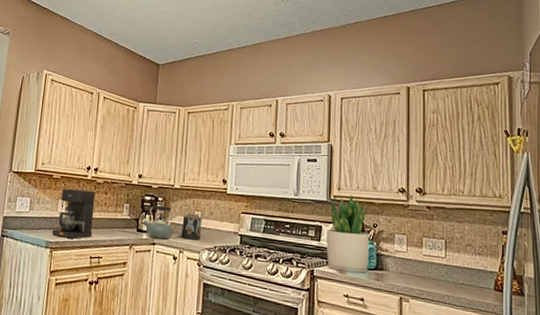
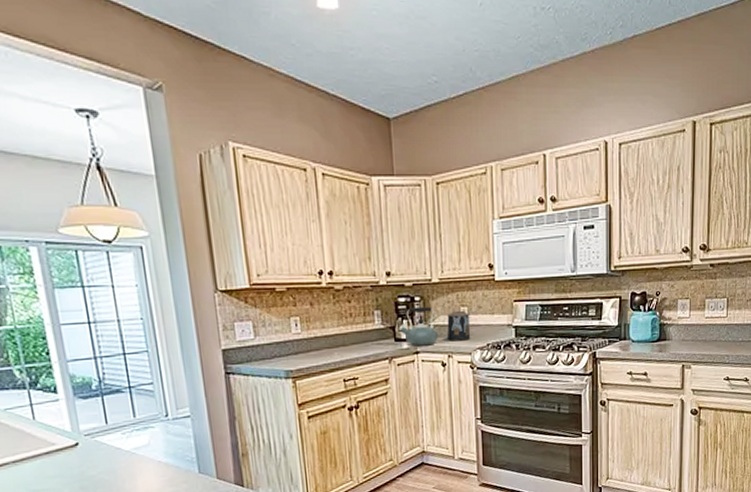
coffee maker: present [51,188,96,239] -> none [289,300,342,363]
planter: present [326,195,370,274] -> none [608,262,652,349]

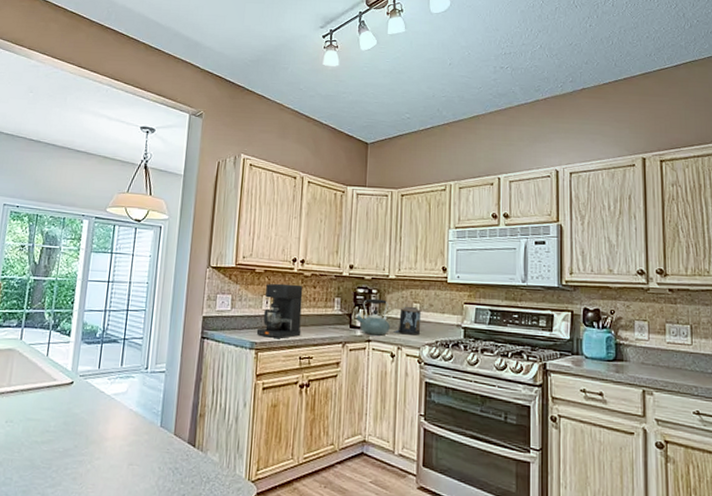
coffee maker: none [289,300,342,363] -> present [256,283,303,339]

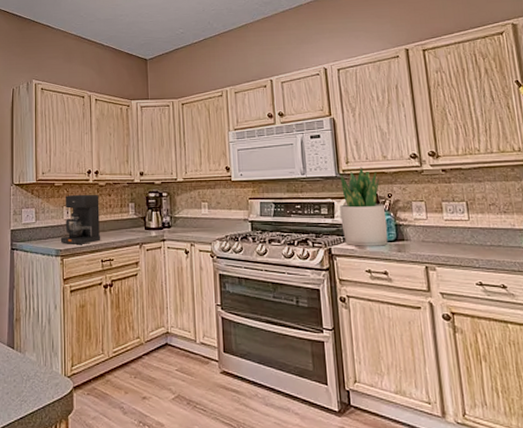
kettle: present [354,298,390,336] -> none [148,201,182,235]
canister: present [393,306,422,335] -> none [186,205,211,232]
planter: none [559,279,607,365] -> present [339,167,388,246]

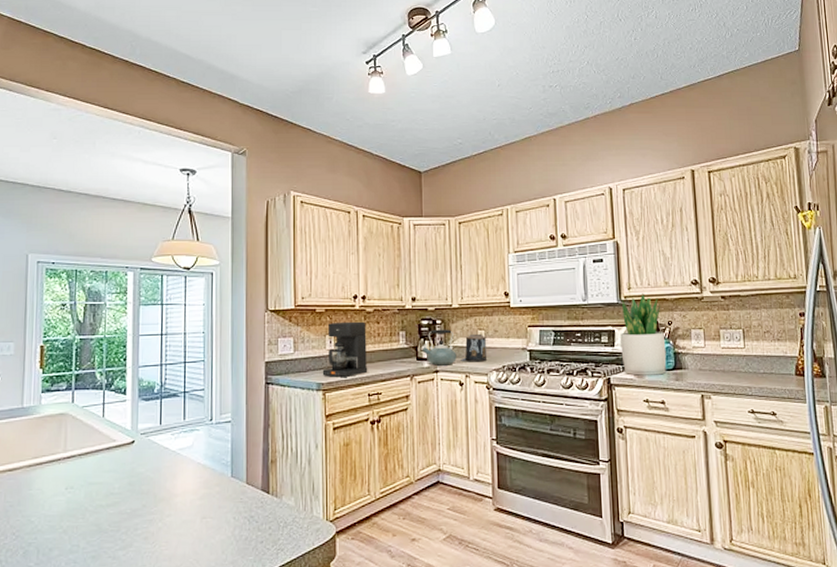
kettle: none [148,201,182,235] -> present [420,329,457,366]
canister: none [186,205,211,232] -> present [460,333,487,362]

